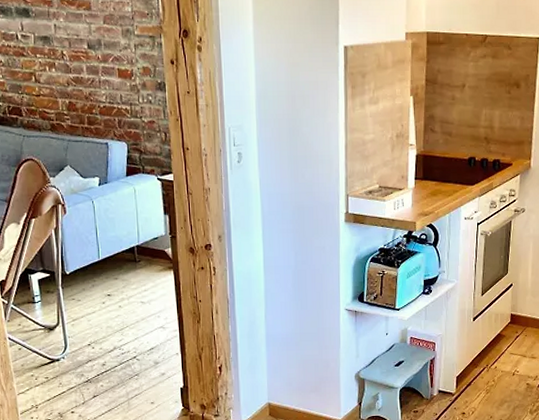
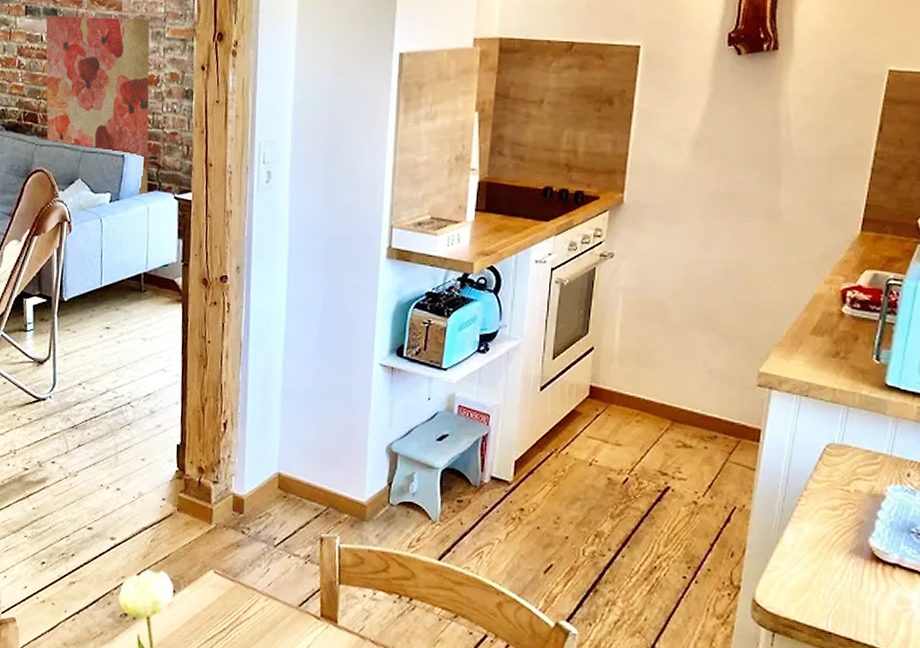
wall art: none [19,15,134,178] -> present [45,16,150,196]

